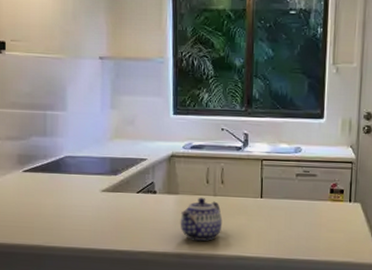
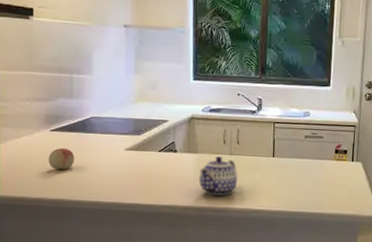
fruit: none [21,189,49,214] -> present [48,148,75,170]

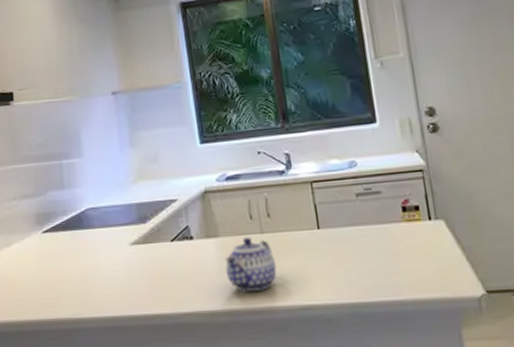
fruit: present [48,148,75,170] -> none [43,251,73,281]

